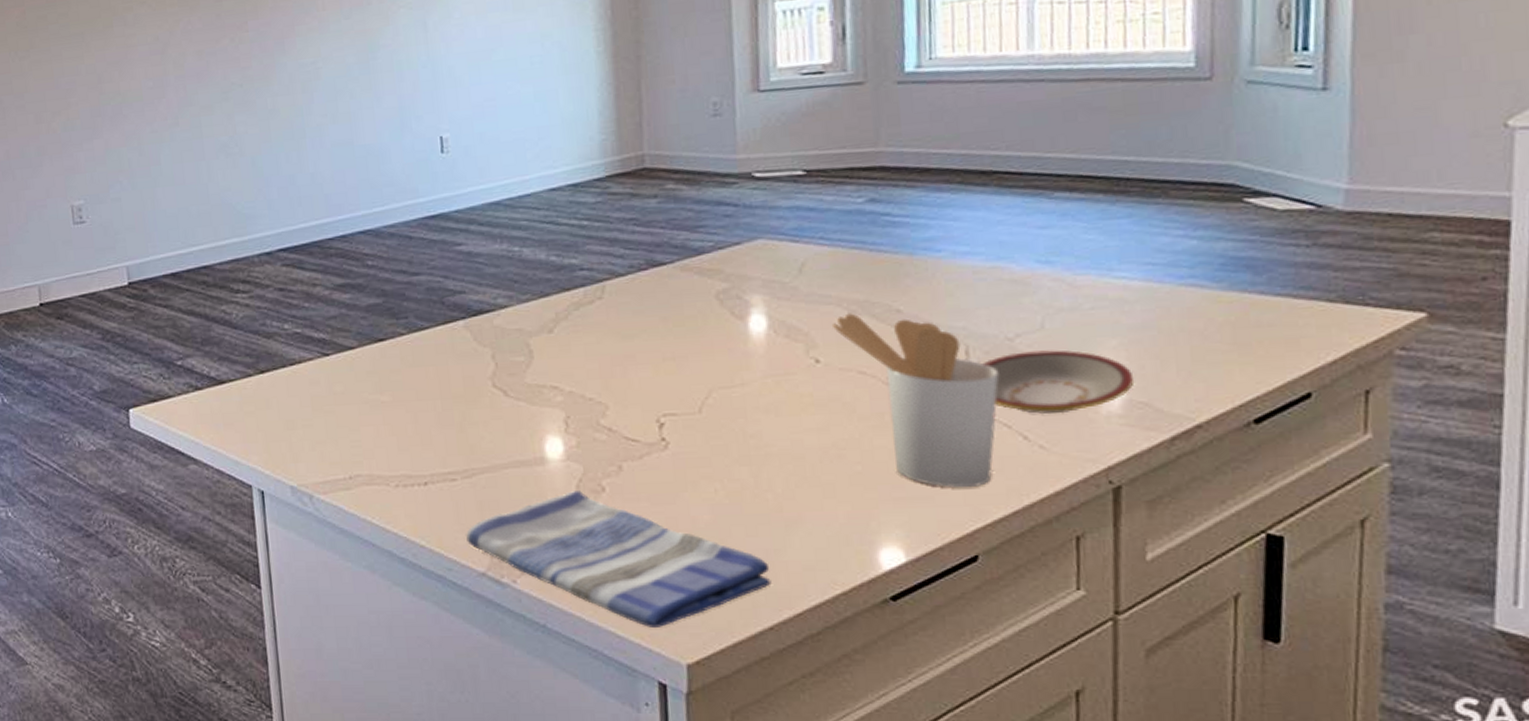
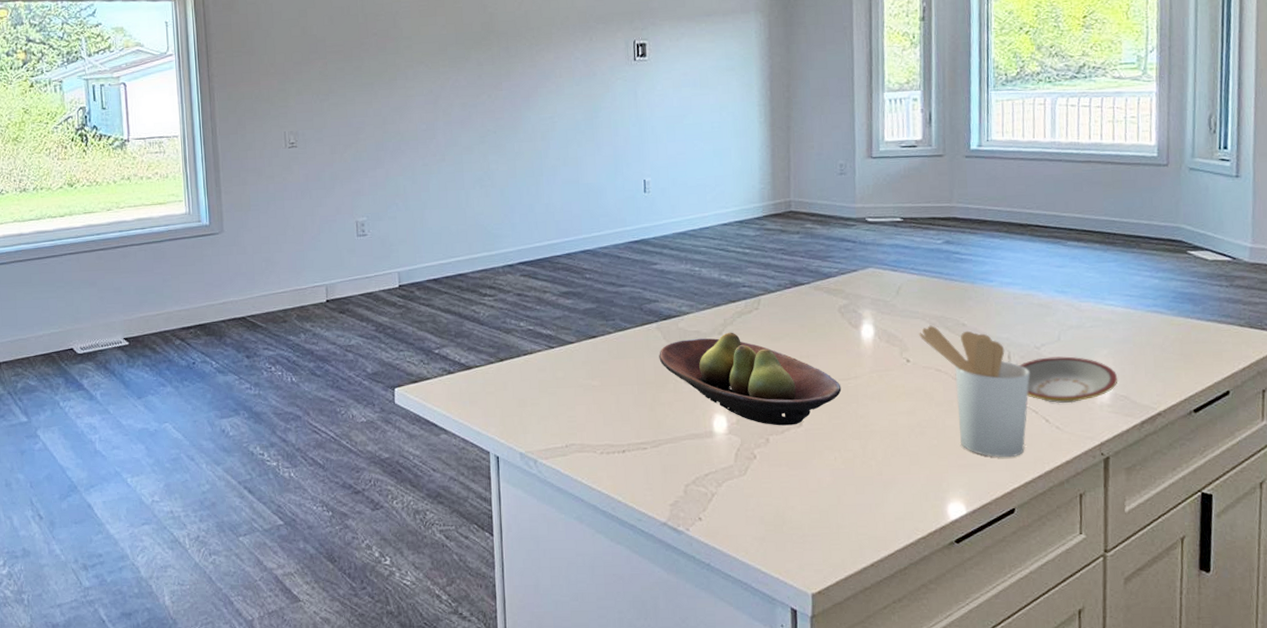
dish towel: present [466,491,772,627] -> none [653,458,873,565]
fruit bowl: none [468,329,723,449] -> present [659,332,842,426]

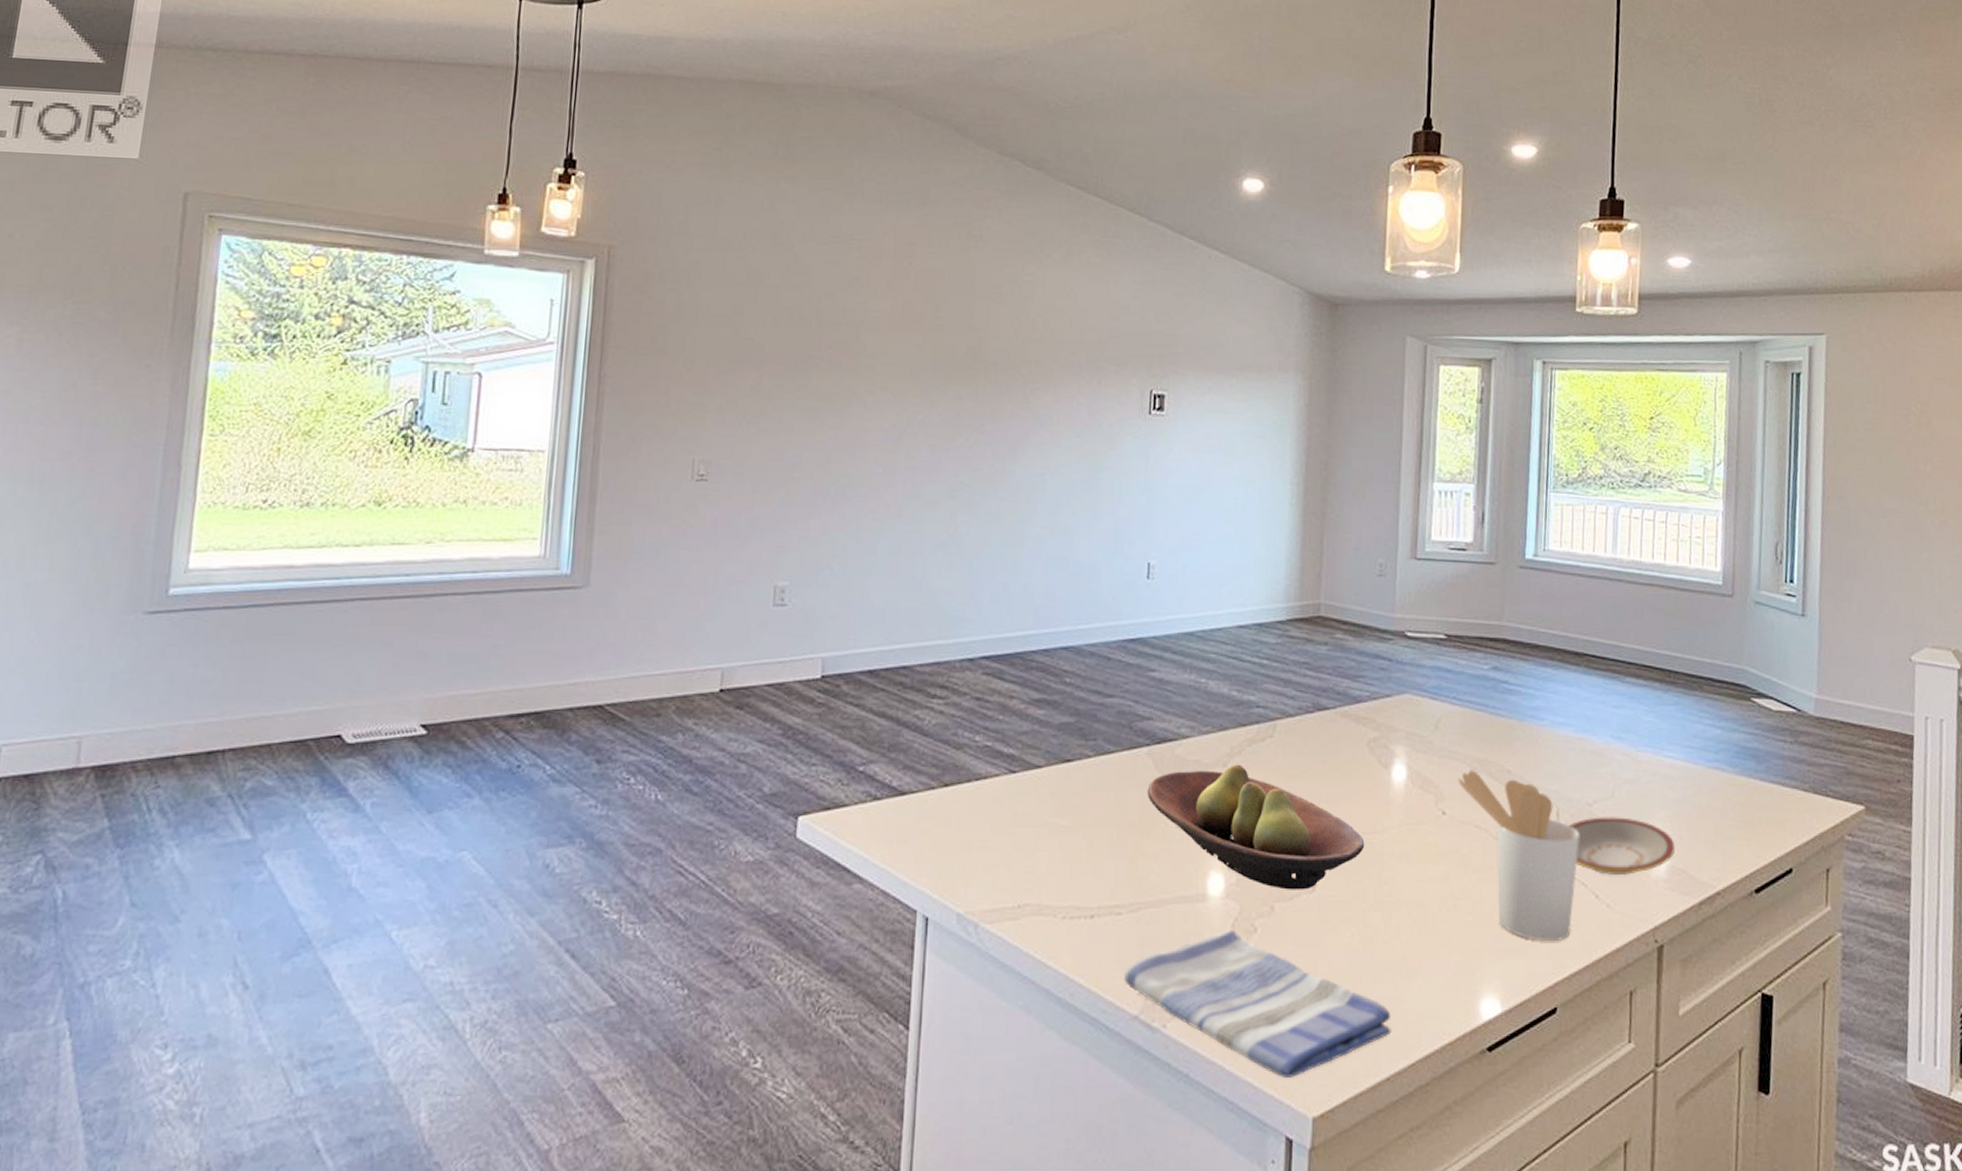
dish towel: none [653,458,873,565] -> present [1124,931,1392,1078]

